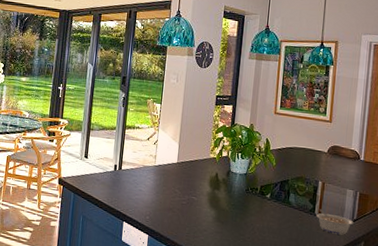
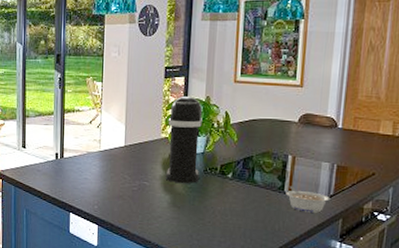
coffee maker: none [211,122,247,201] -> present [165,97,203,183]

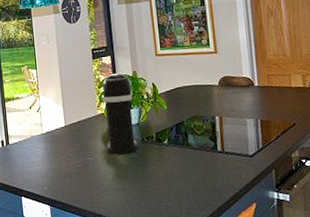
legume: present [286,186,330,213] -> none [219,144,260,168]

